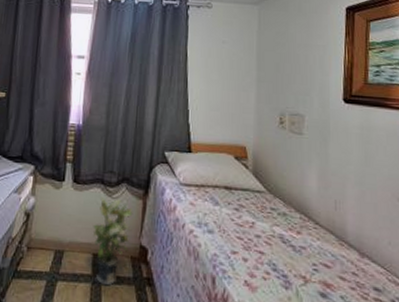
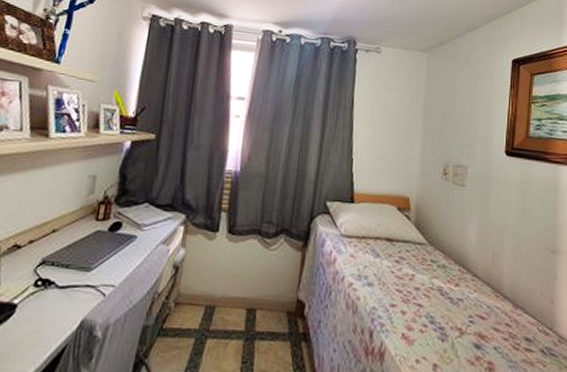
potted plant: present [92,196,133,286] -> none [247,248,291,343]

